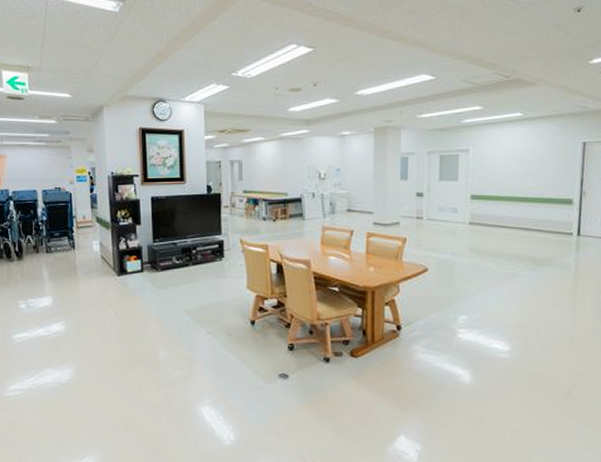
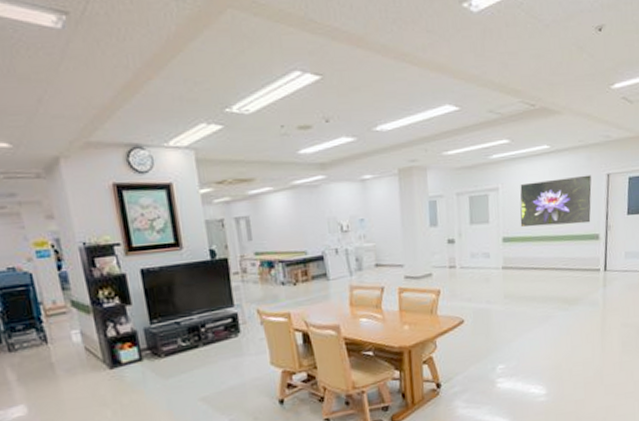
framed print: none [489,142,566,188] -> present [520,175,592,227]

